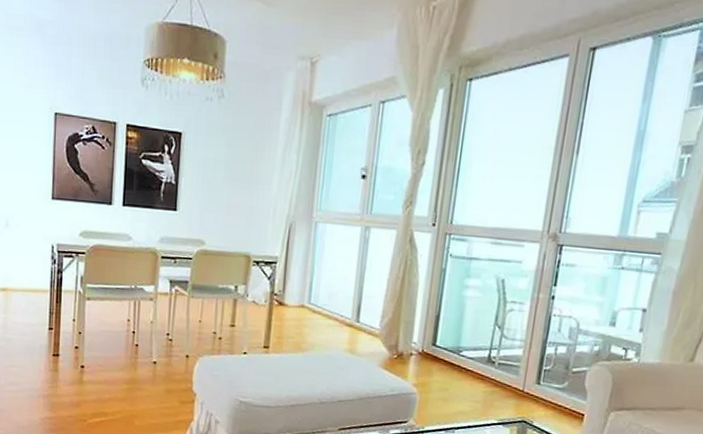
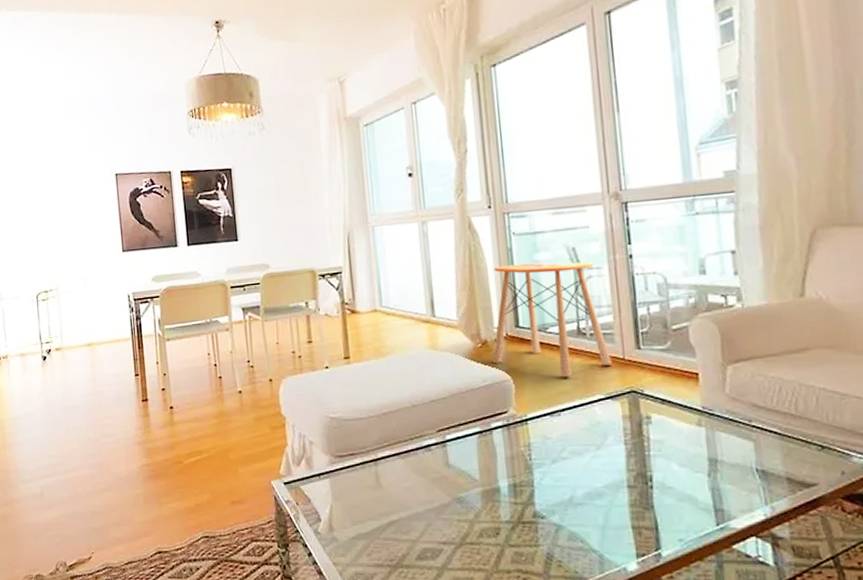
side table: none [404,284,518,399] -> present [492,261,612,376]

